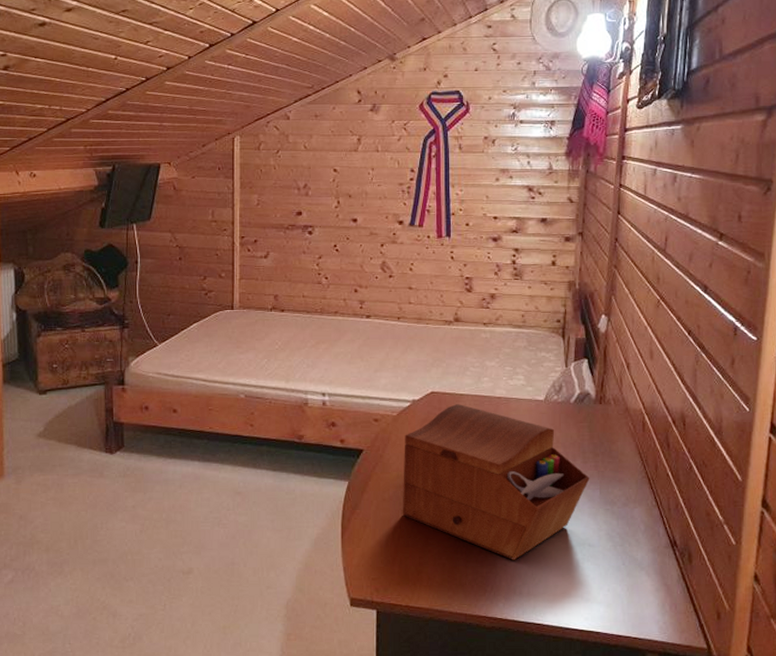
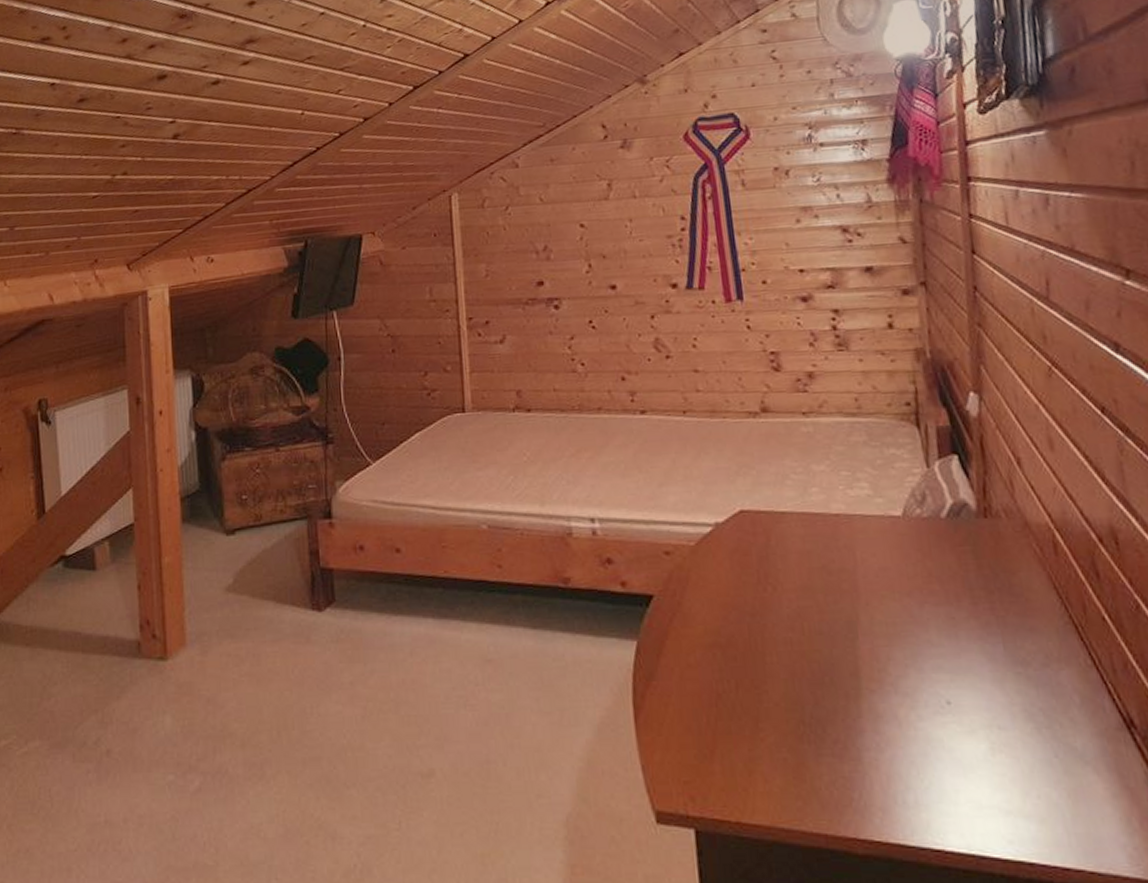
sewing box: present [402,404,590,560] -> none [709,526,986,752]

